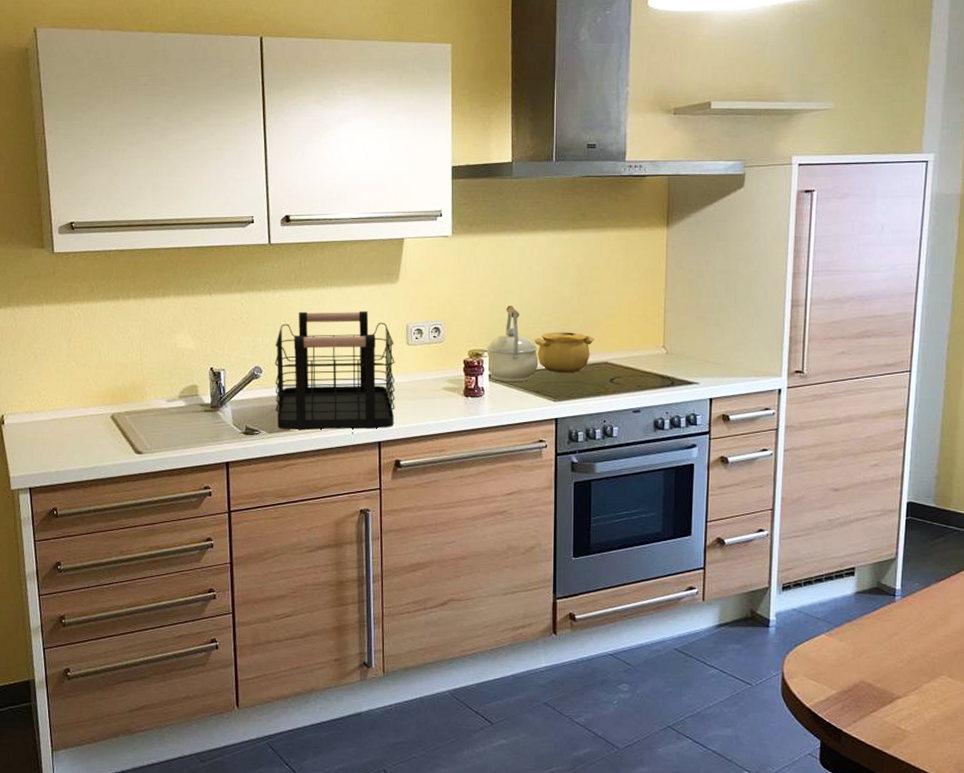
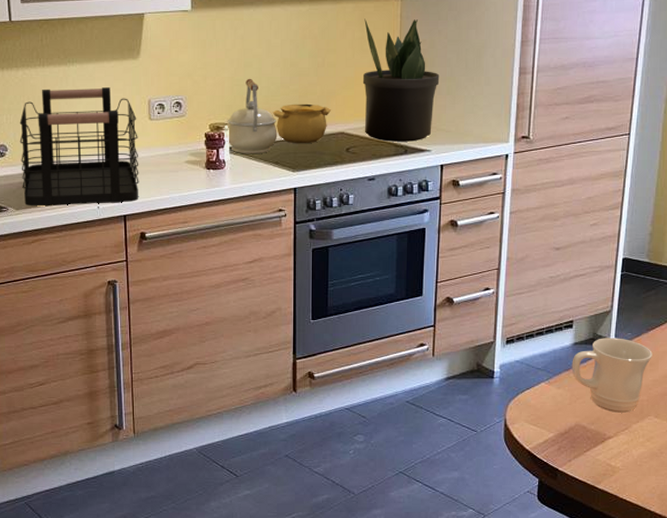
planter: none [627,247,708,374] -> present [362,18,440,142]
mug: none [854,587,943,671] -> present [571,338,652,413]

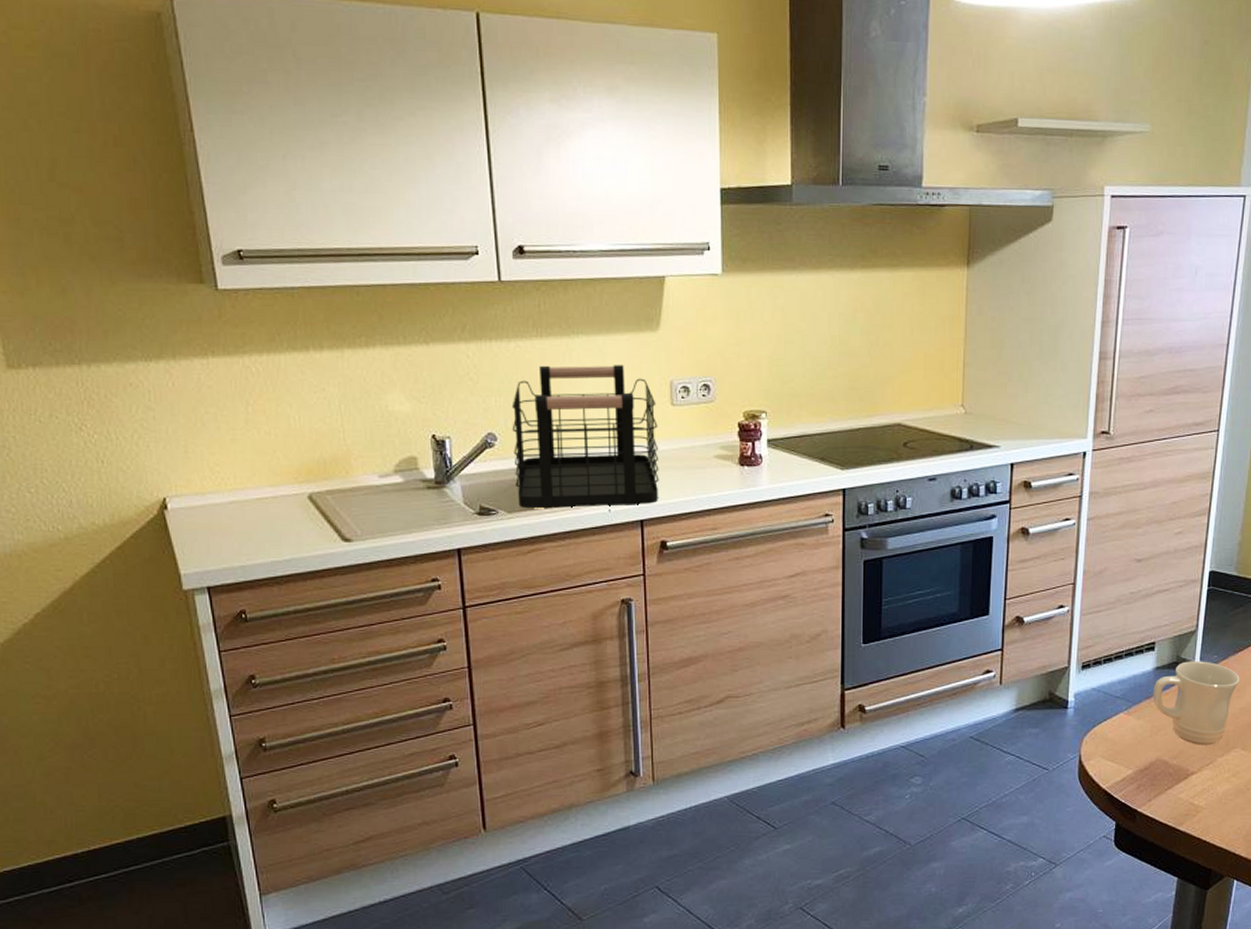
kettle: present [227,78,278,155] -> none [764,357,824,449]
cooking pot: present [272,103,331,144] -> none [817,389,886,437]
planter: present [362,18,440,142] -> none [922,290,1011,436]

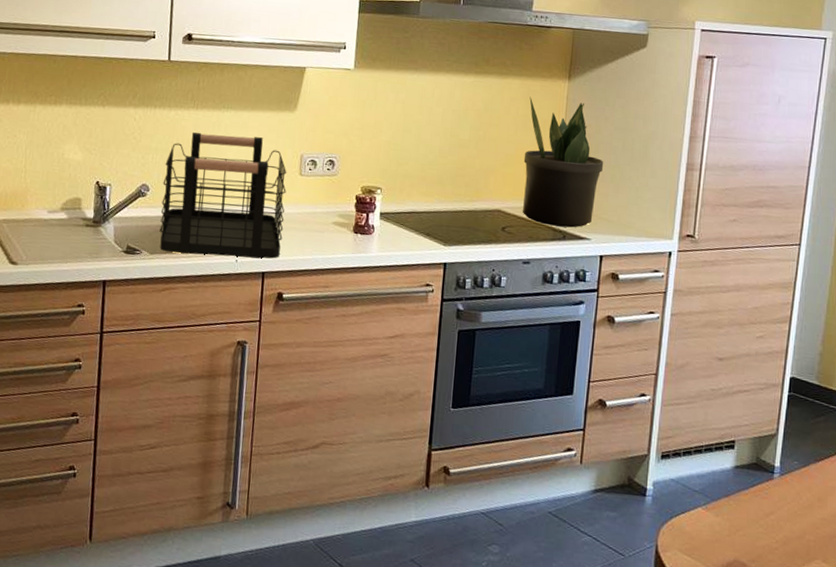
planter: none [922,290,1011,436] -> present [522,96,604,228]
mug: present [1153,661,1240,745] -> none [731,464,821,553]

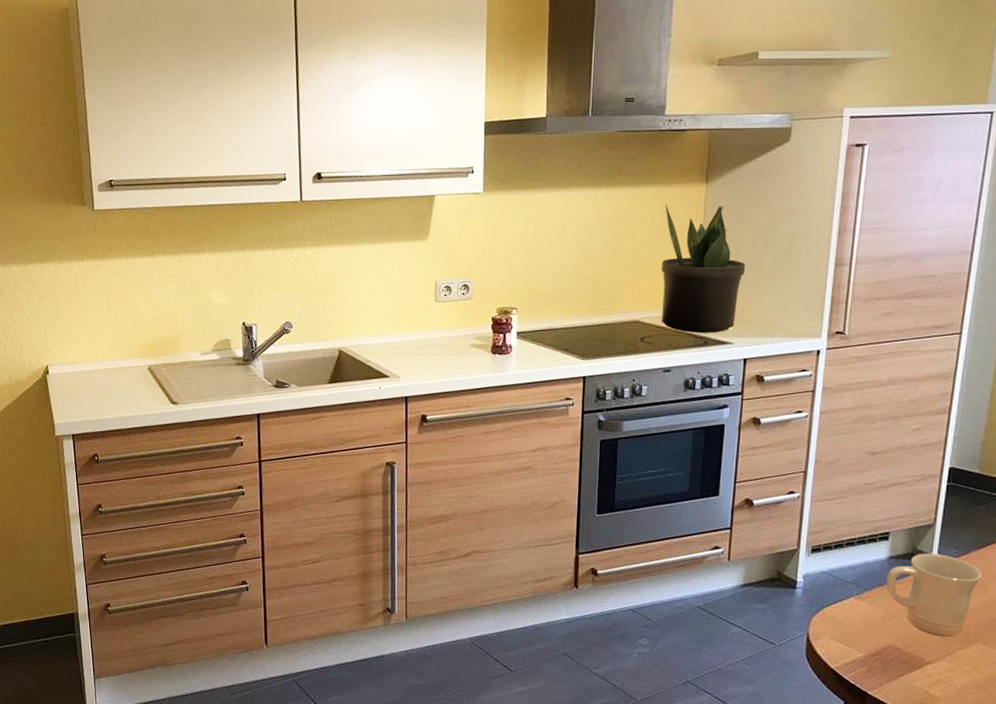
dish rack: present [159,132,287,259] -> none [304,268,423,385]
mug: none [731,464,821,553] -> present [886,553,982,637]

